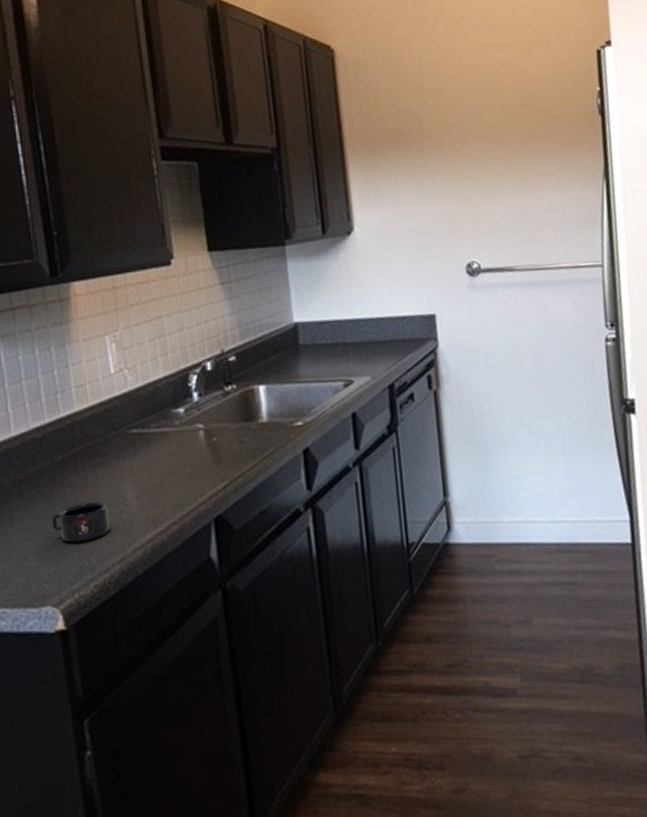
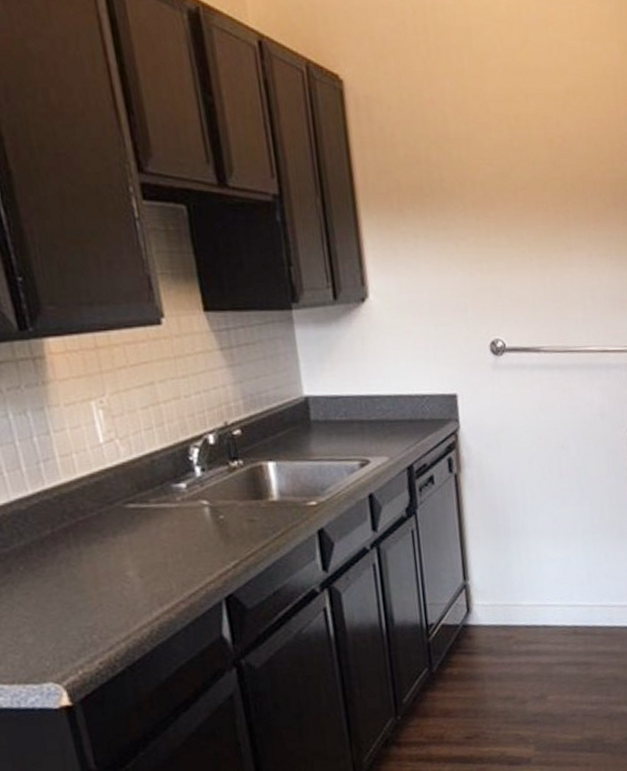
mug: present [51,501,110,543] -> none [45,578,112,620]

